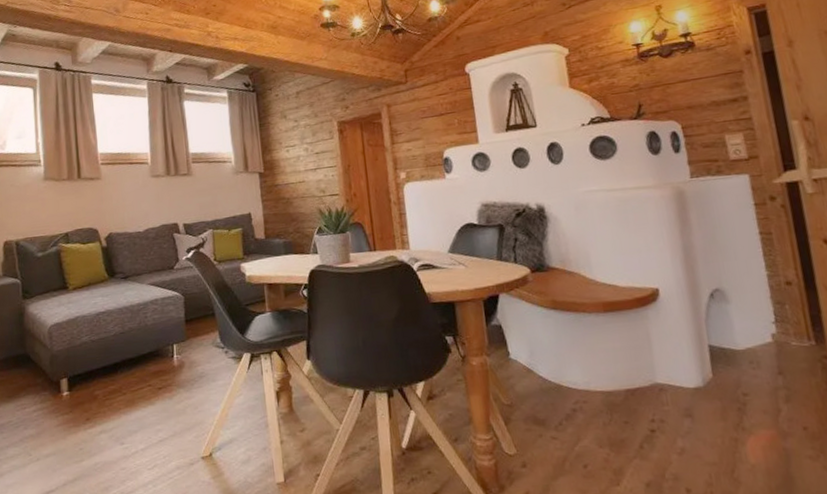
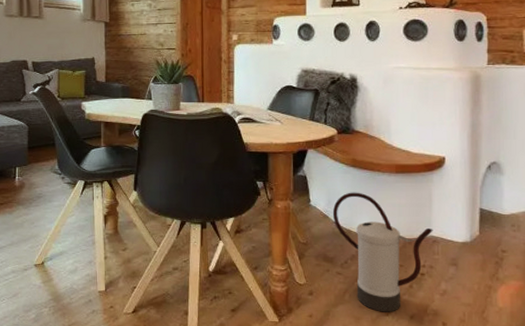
watering can: none [536,338,658,482] -> present [332,192,433,312]

